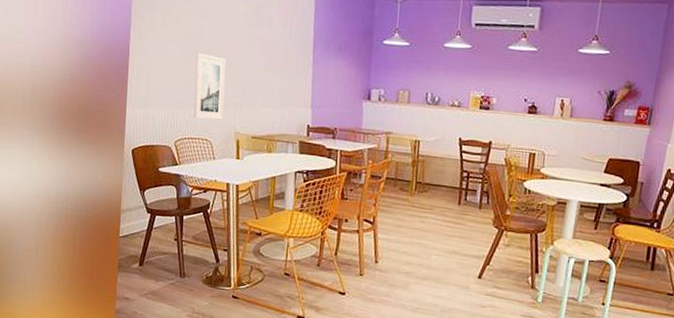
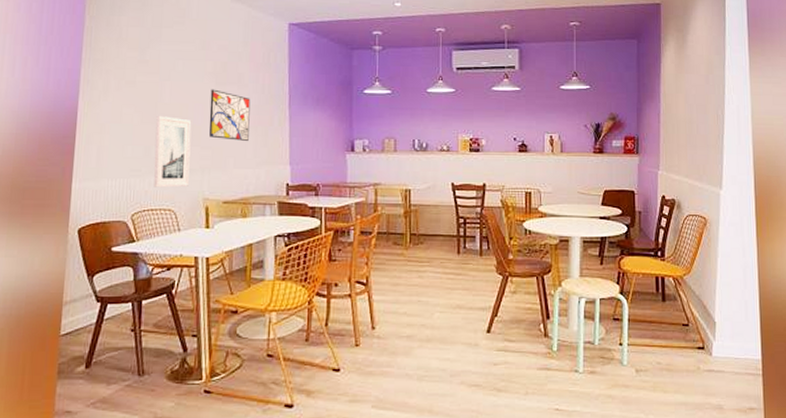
wall art: none [241,30,279,82] -> present [209,89,251,141]

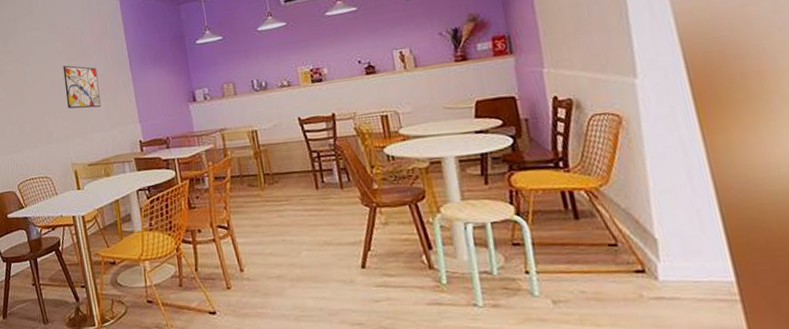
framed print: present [154,116,192,188] -> none [24,96,58,159]

